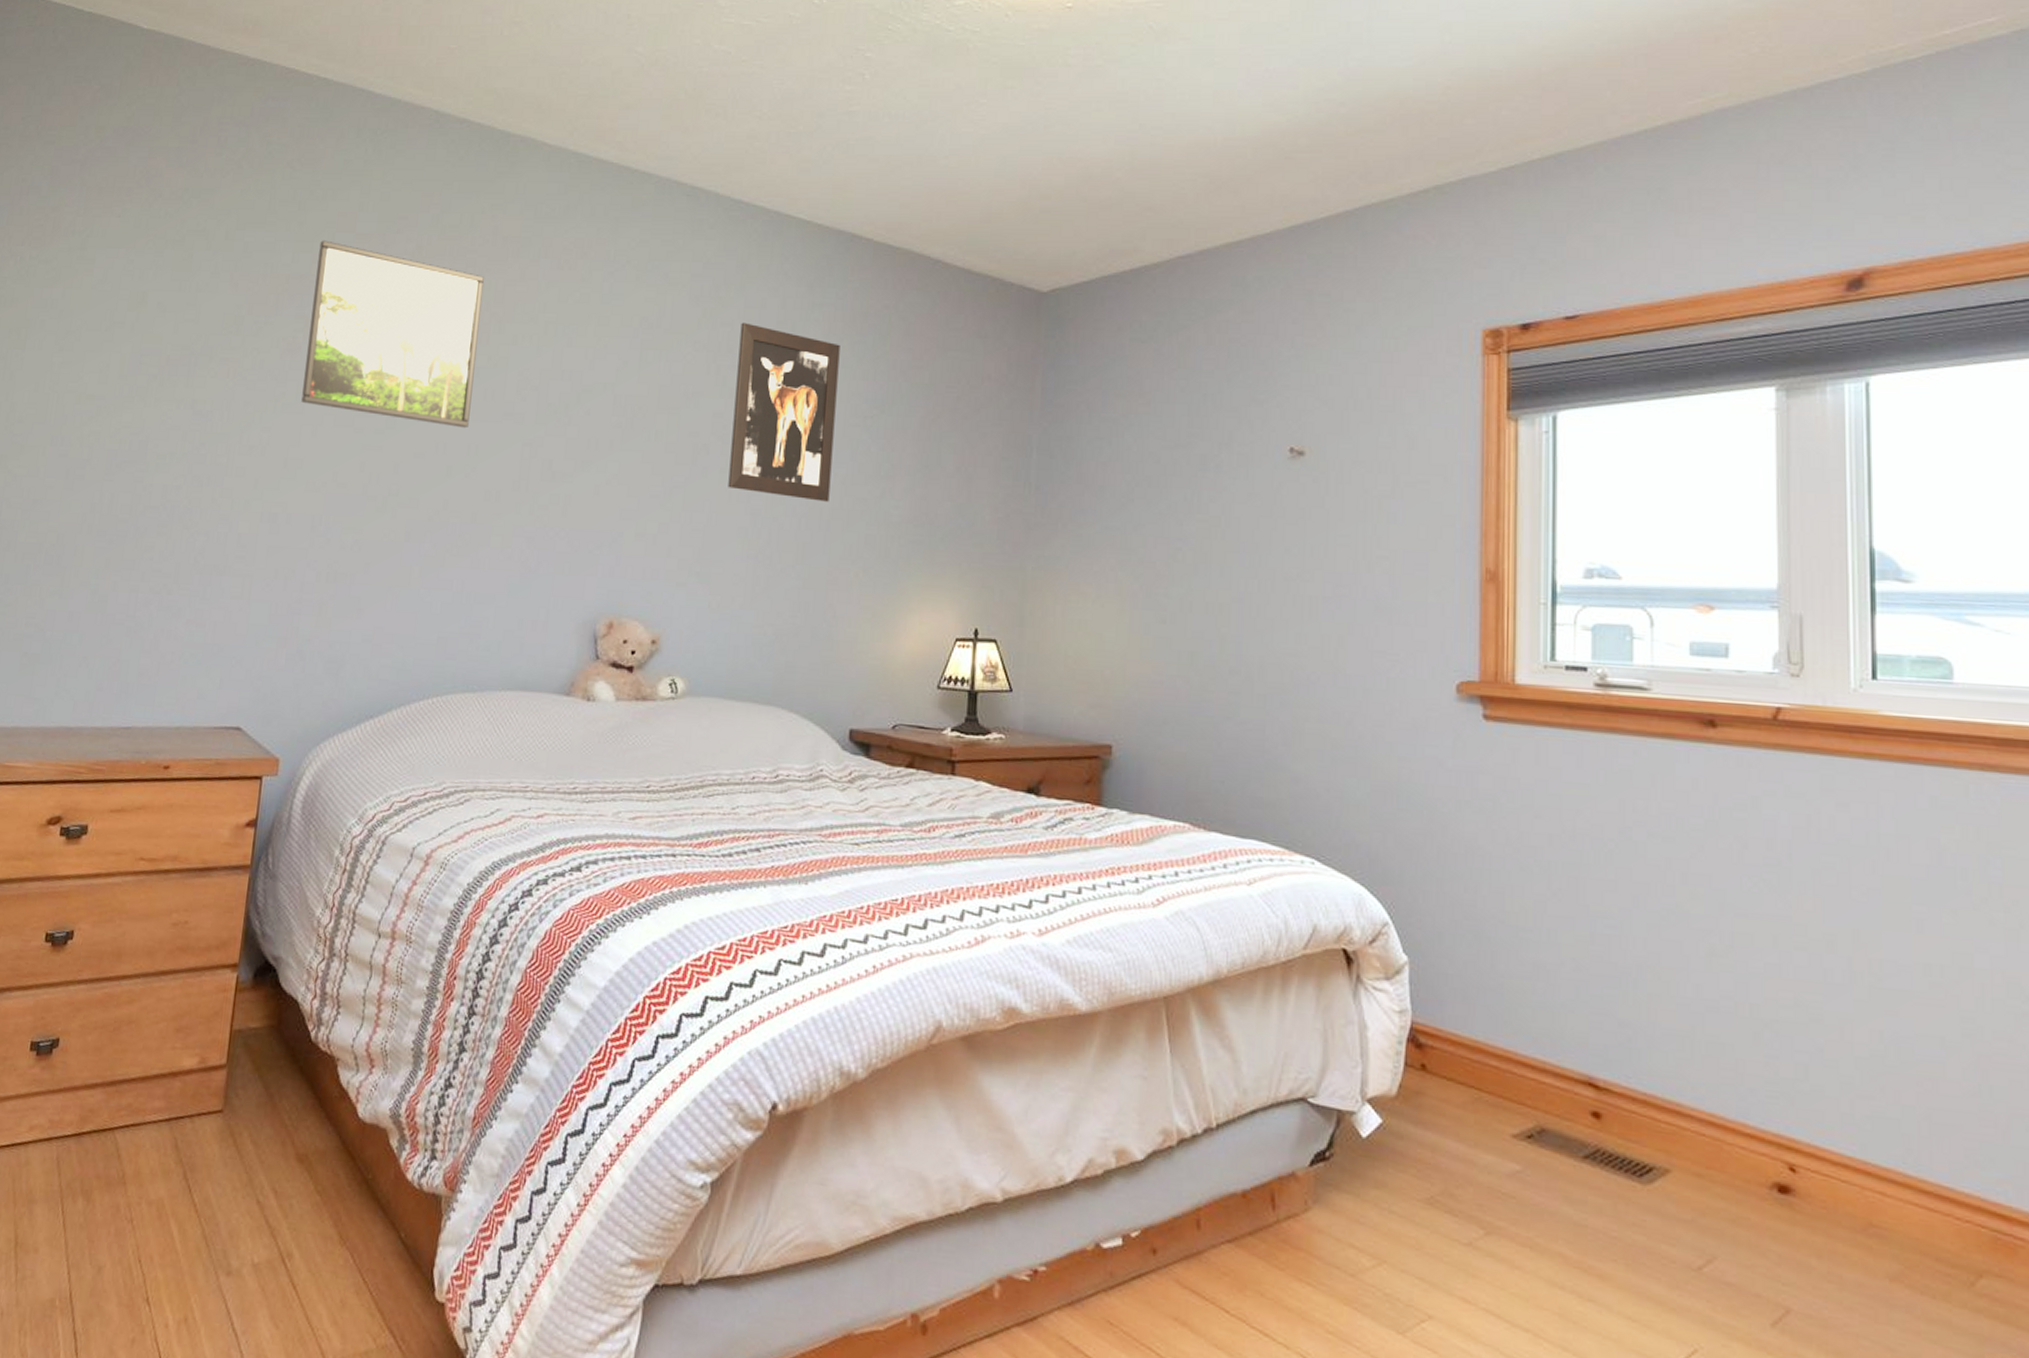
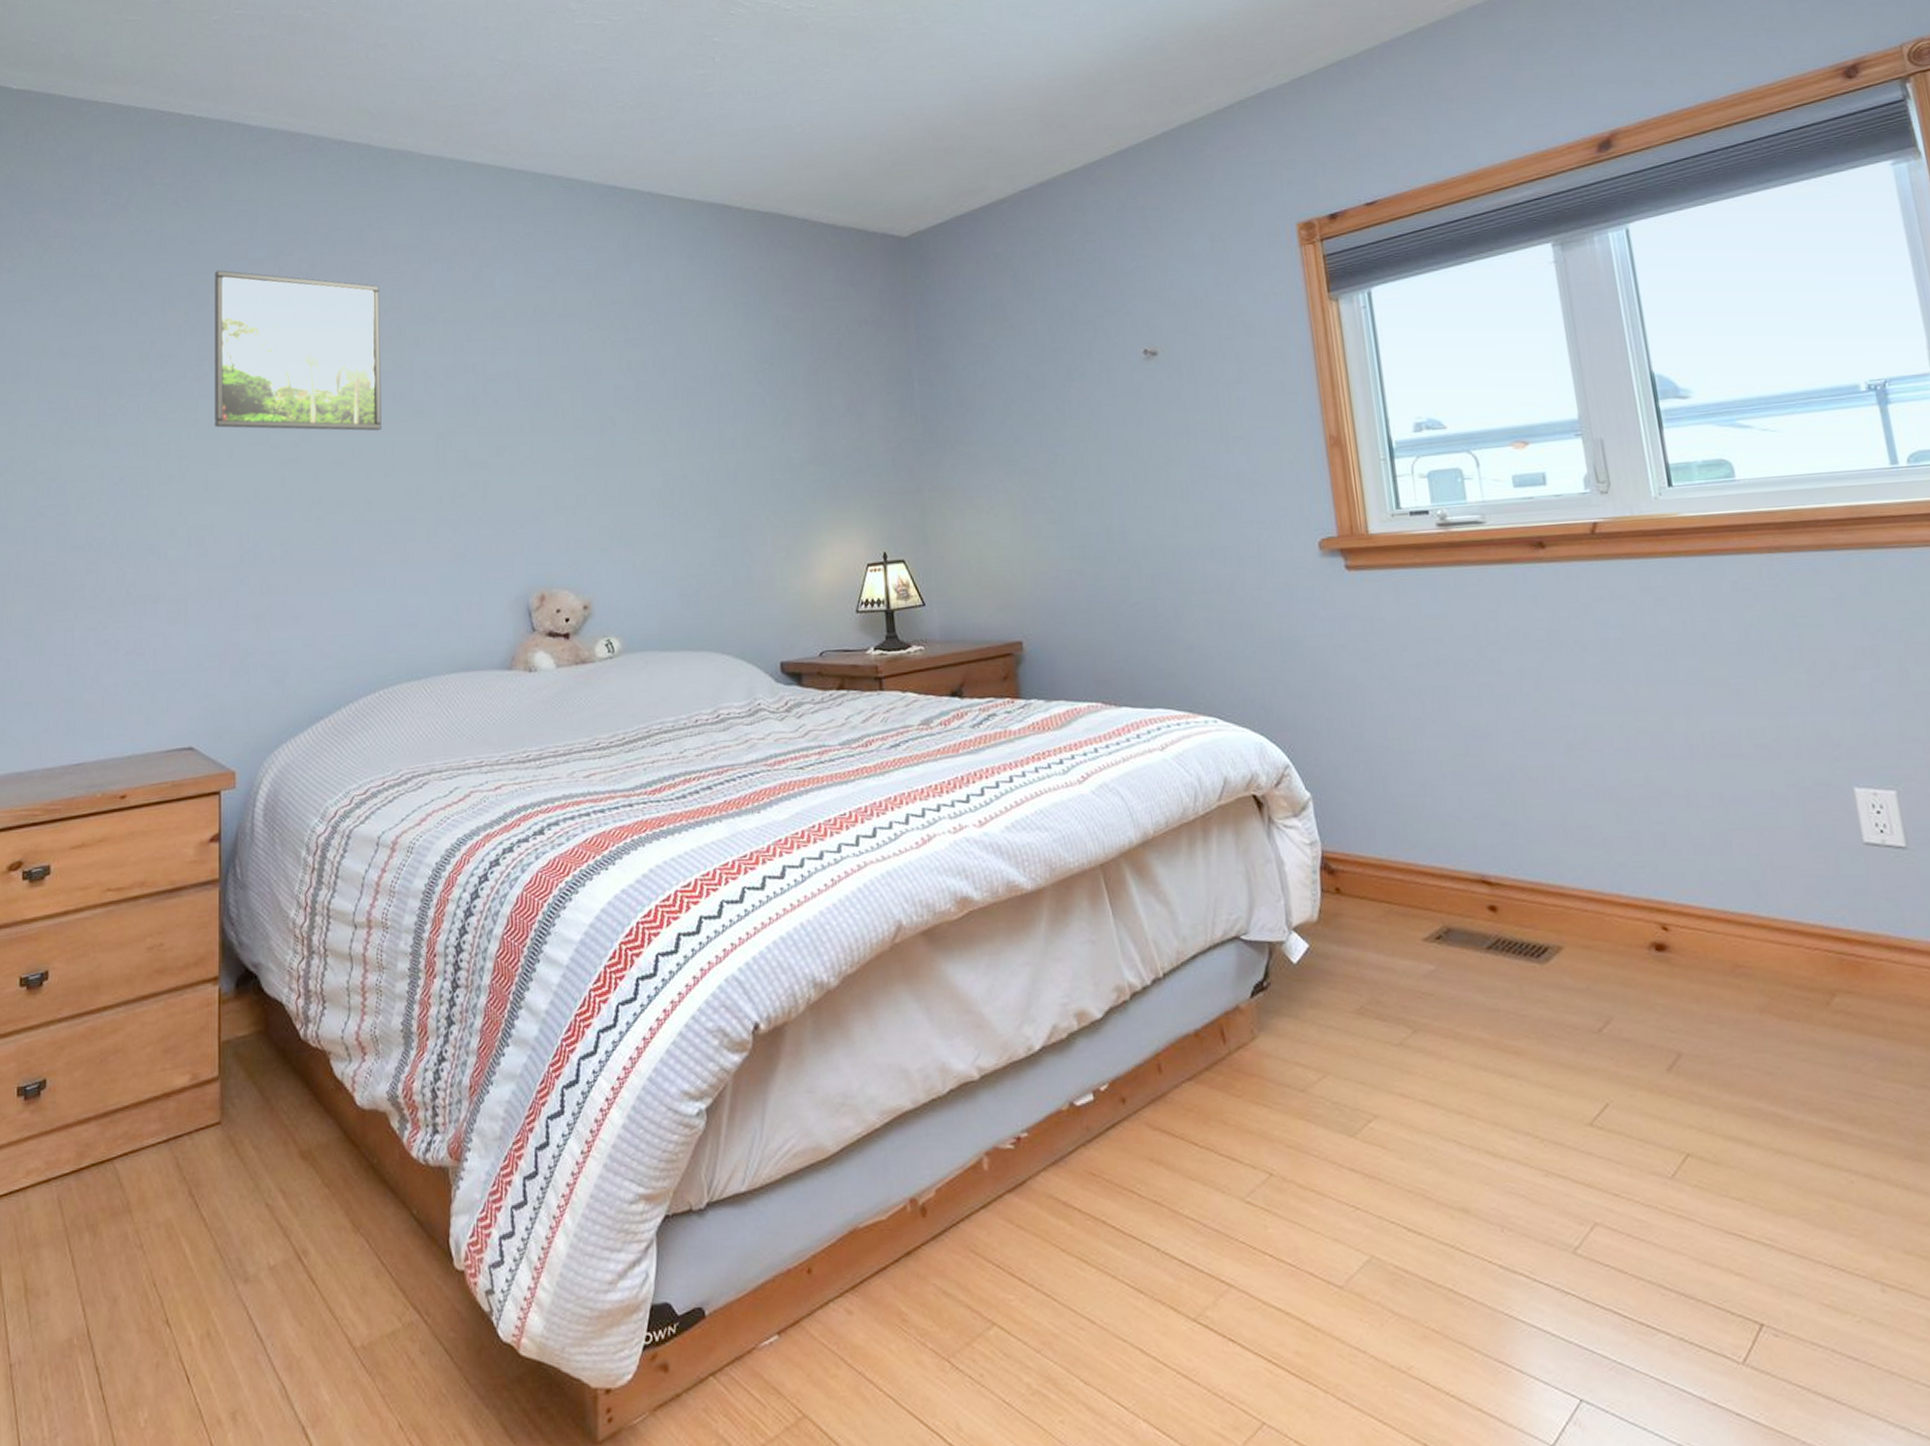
wall art: present [728,322,840,502] -> none [630,298,733,455]

